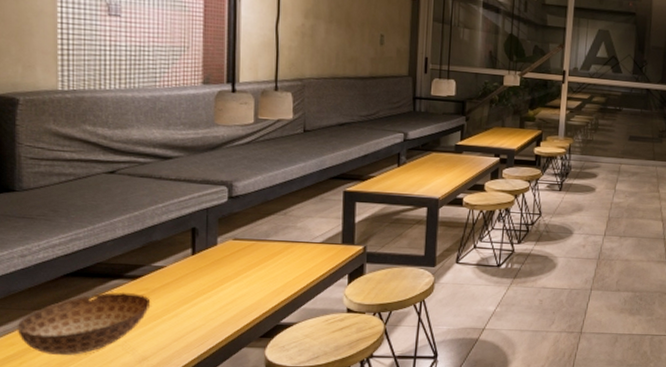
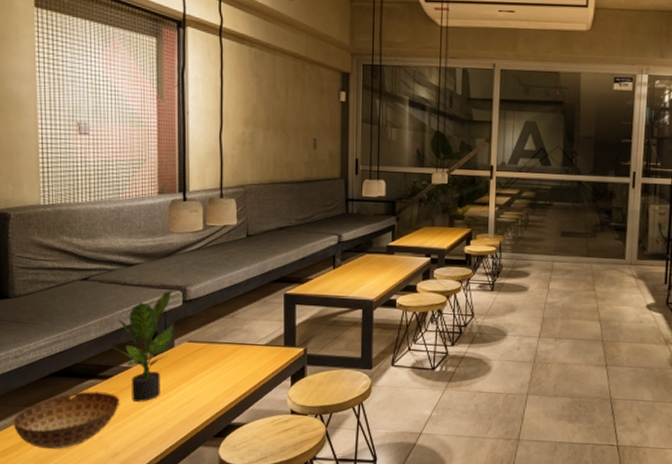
potted plant: none [136,185,218,303] -> present [107,290,174,402]

